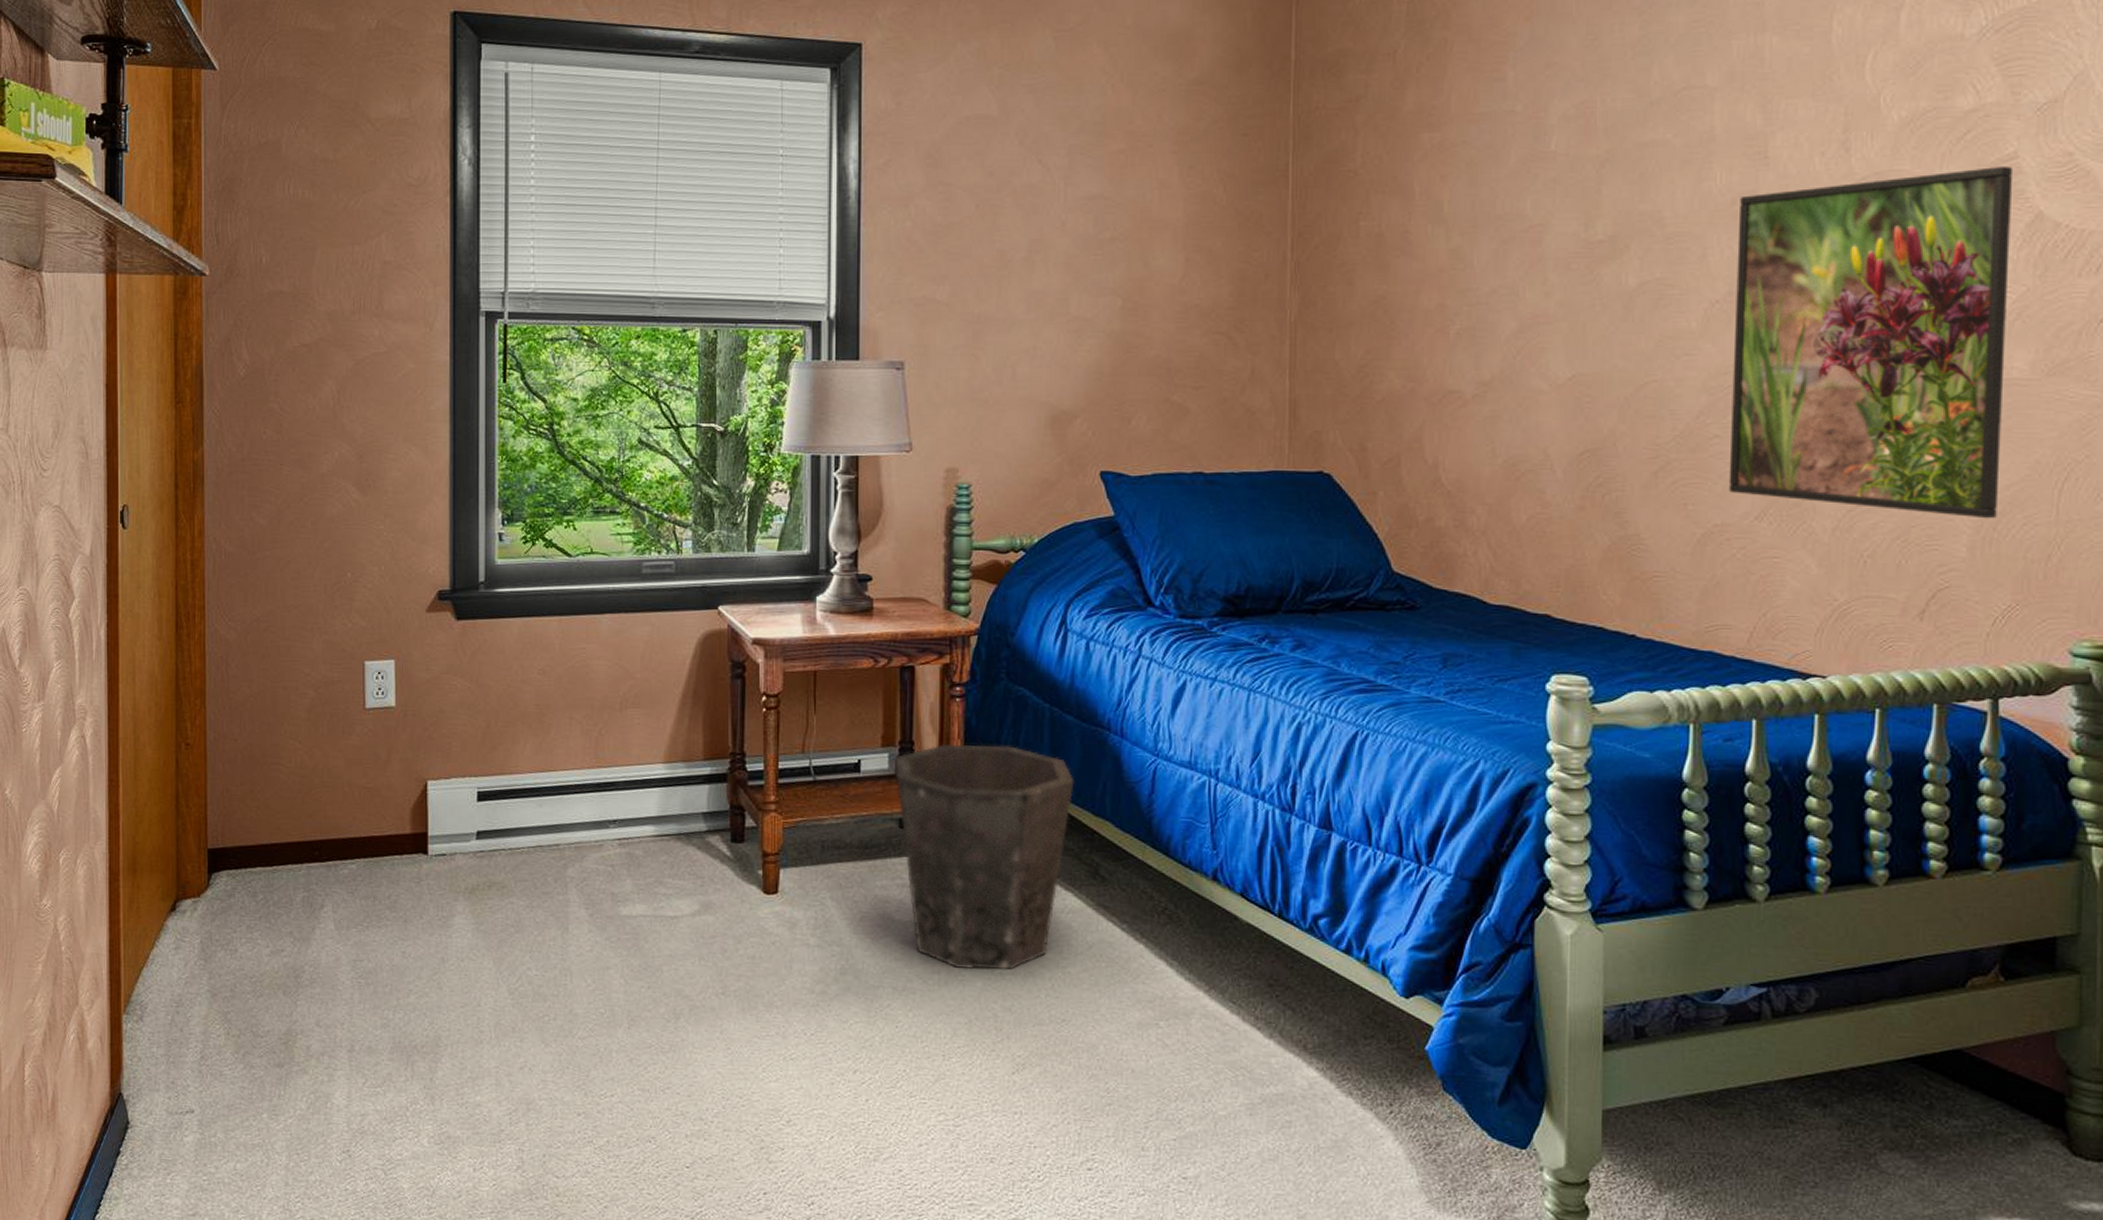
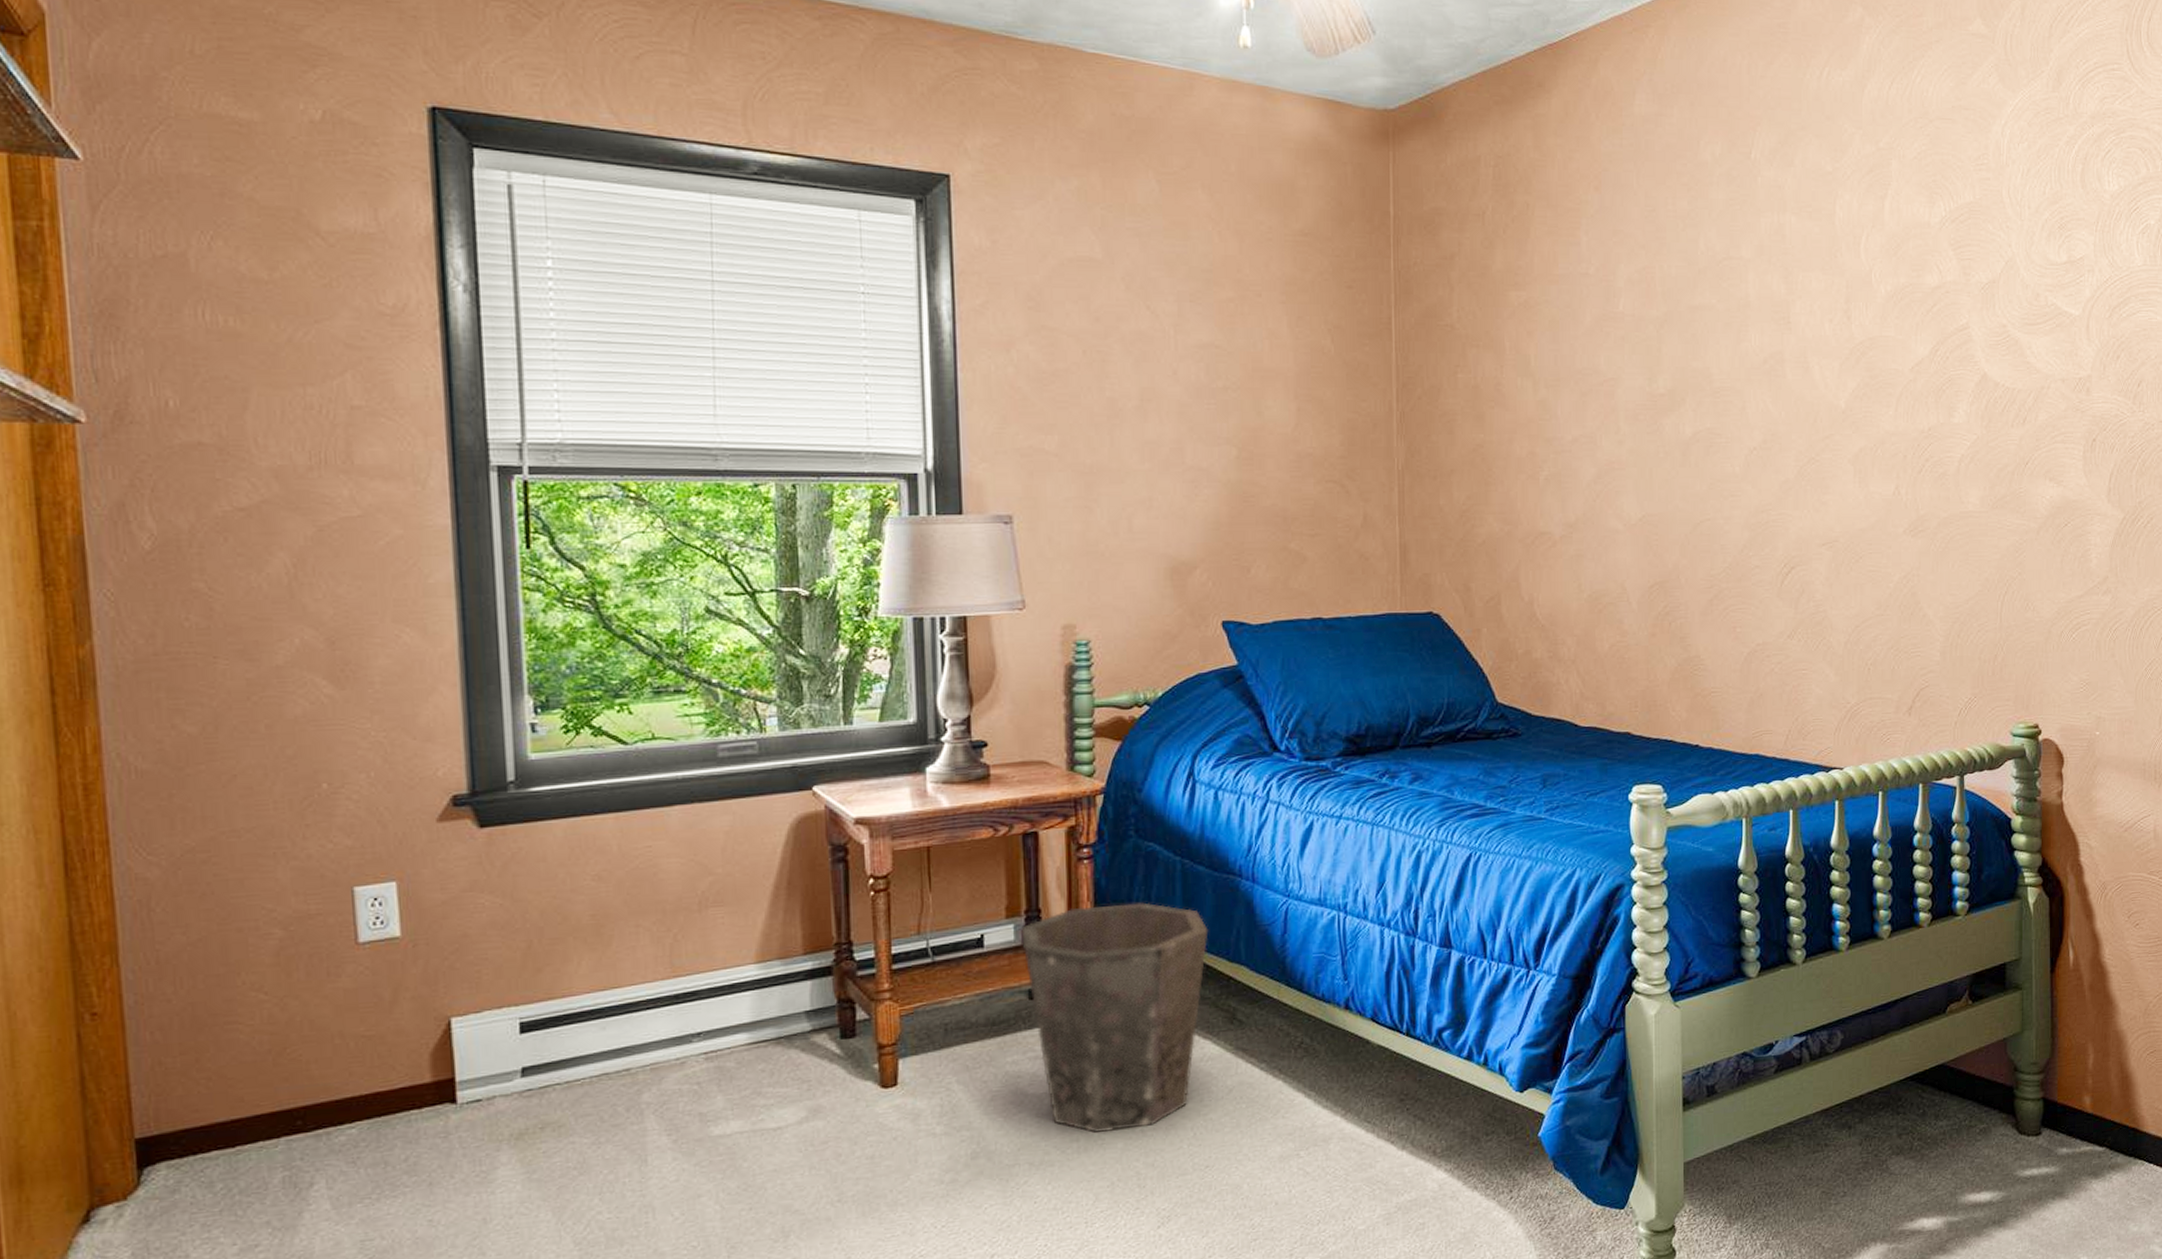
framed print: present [1728,167,2014,519] -> none [1767,335,1966,628]

